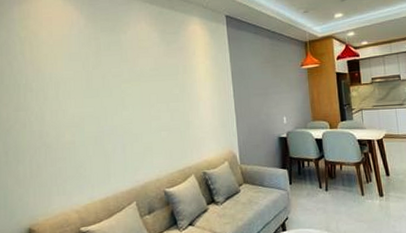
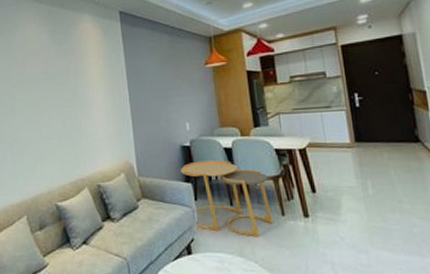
side table: none [277,149,354,214] -> present [180,160,273,237]

